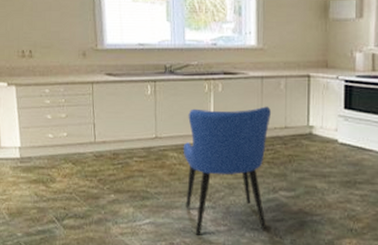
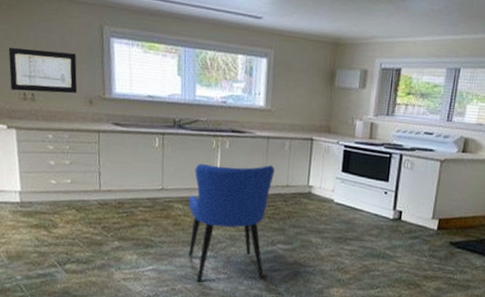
wall art: none [8,8,71,49] -> present [8,47,78,94]

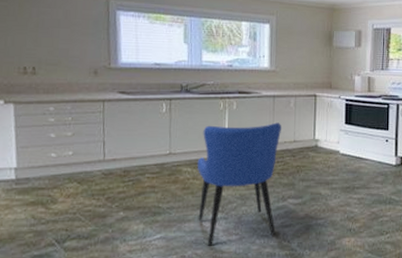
wall art: present [8,47,78,94] -> none [9,23,82,66]

